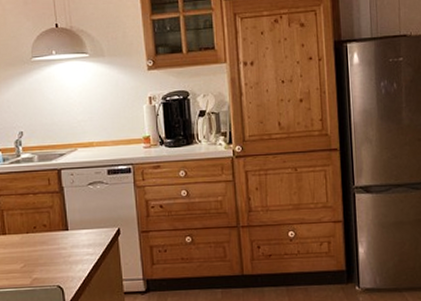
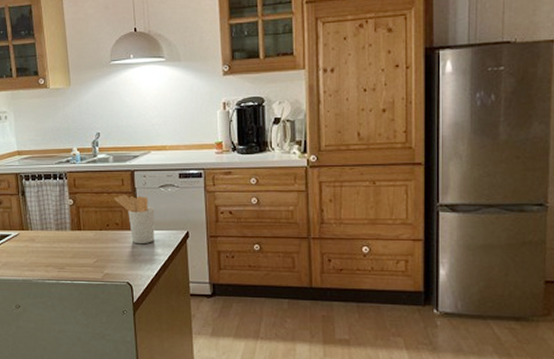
utensil holder: none [41,194,85,245] -> present [114,194,155,244]

